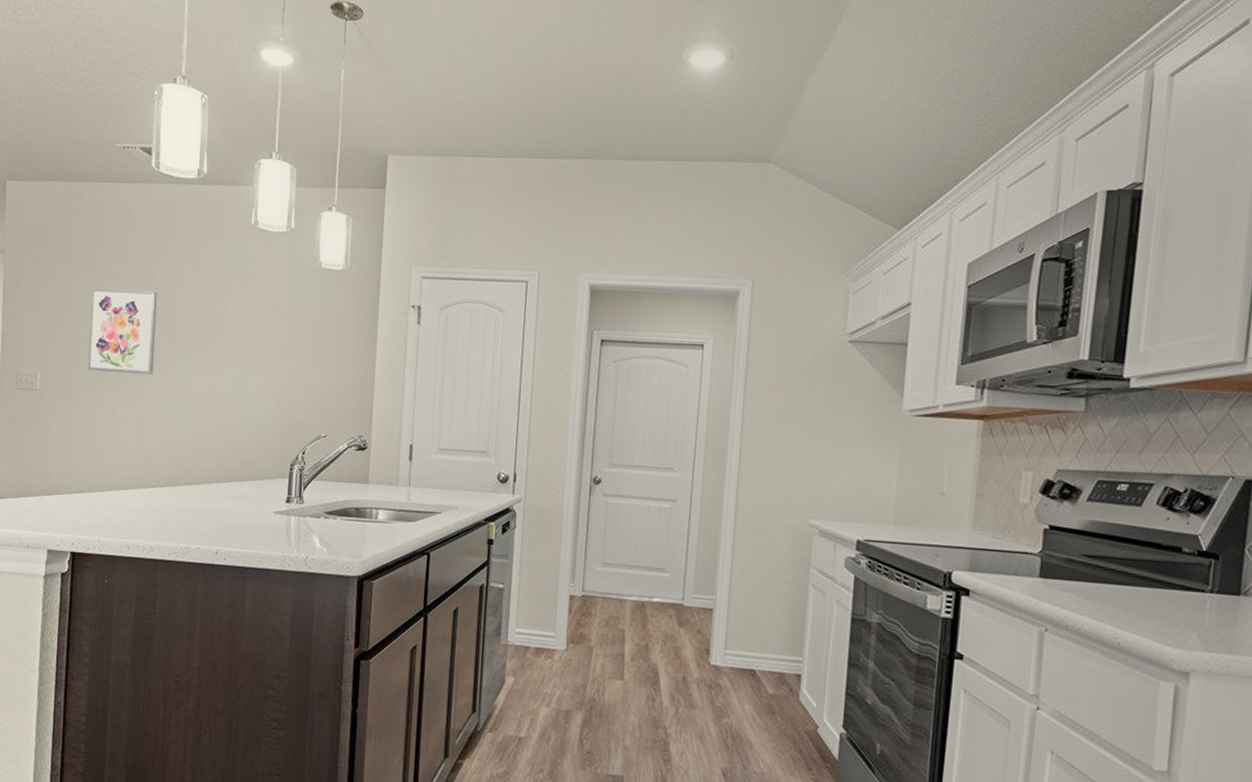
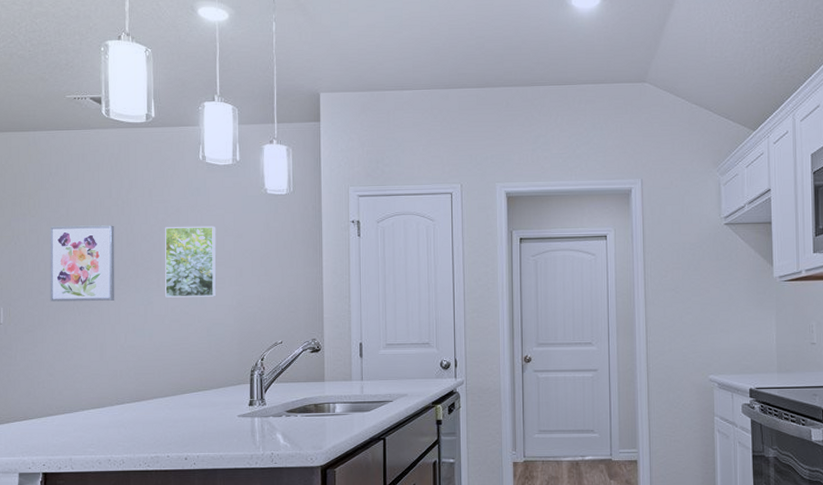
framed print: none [206,297,264,379] -> present [165,225,217,298]

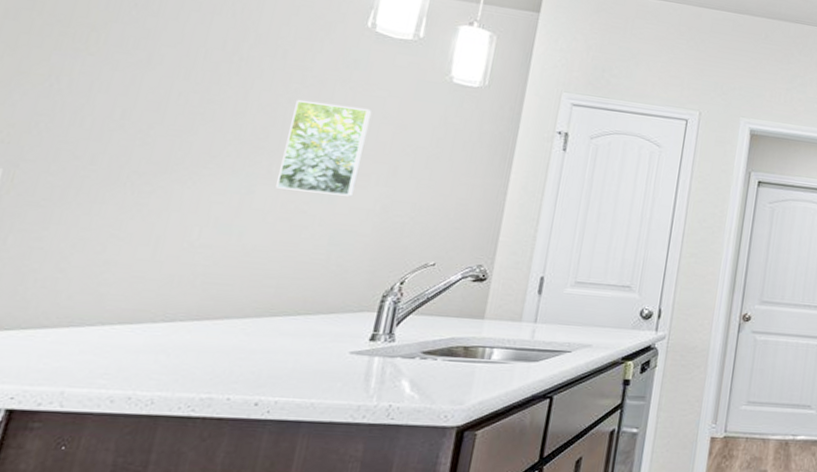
wall art: present [50,225,115,301] -> none [87,71,221,182]

